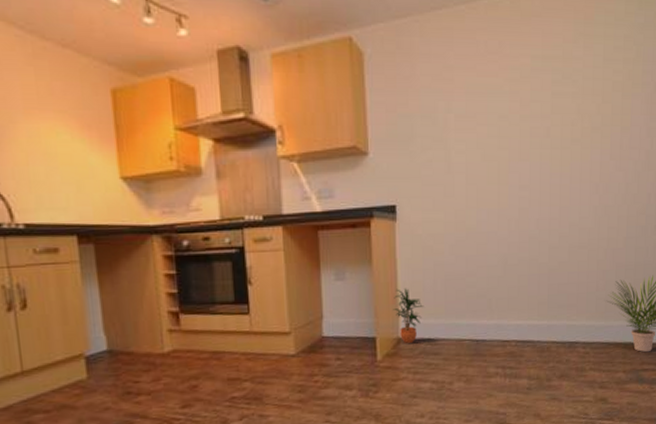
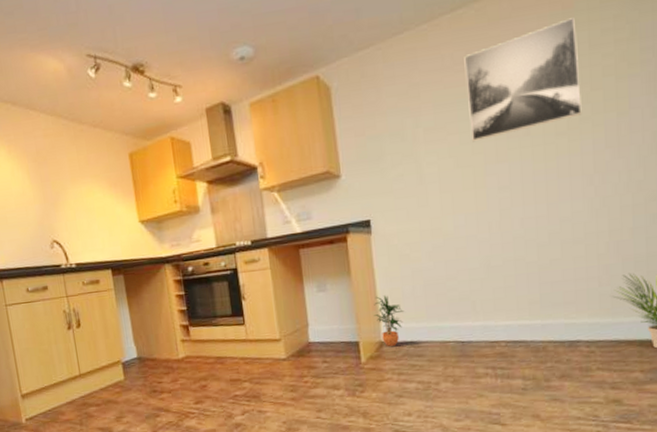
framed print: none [497,29,594,137] -> present [464,17,582,142]

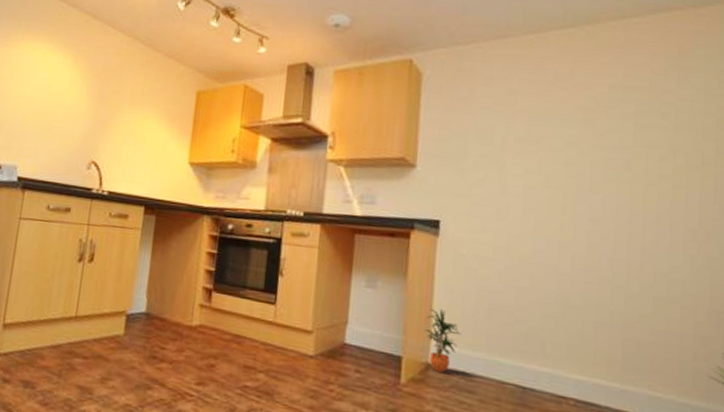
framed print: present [464,17,582,142] -> none [566,62,692,164]

